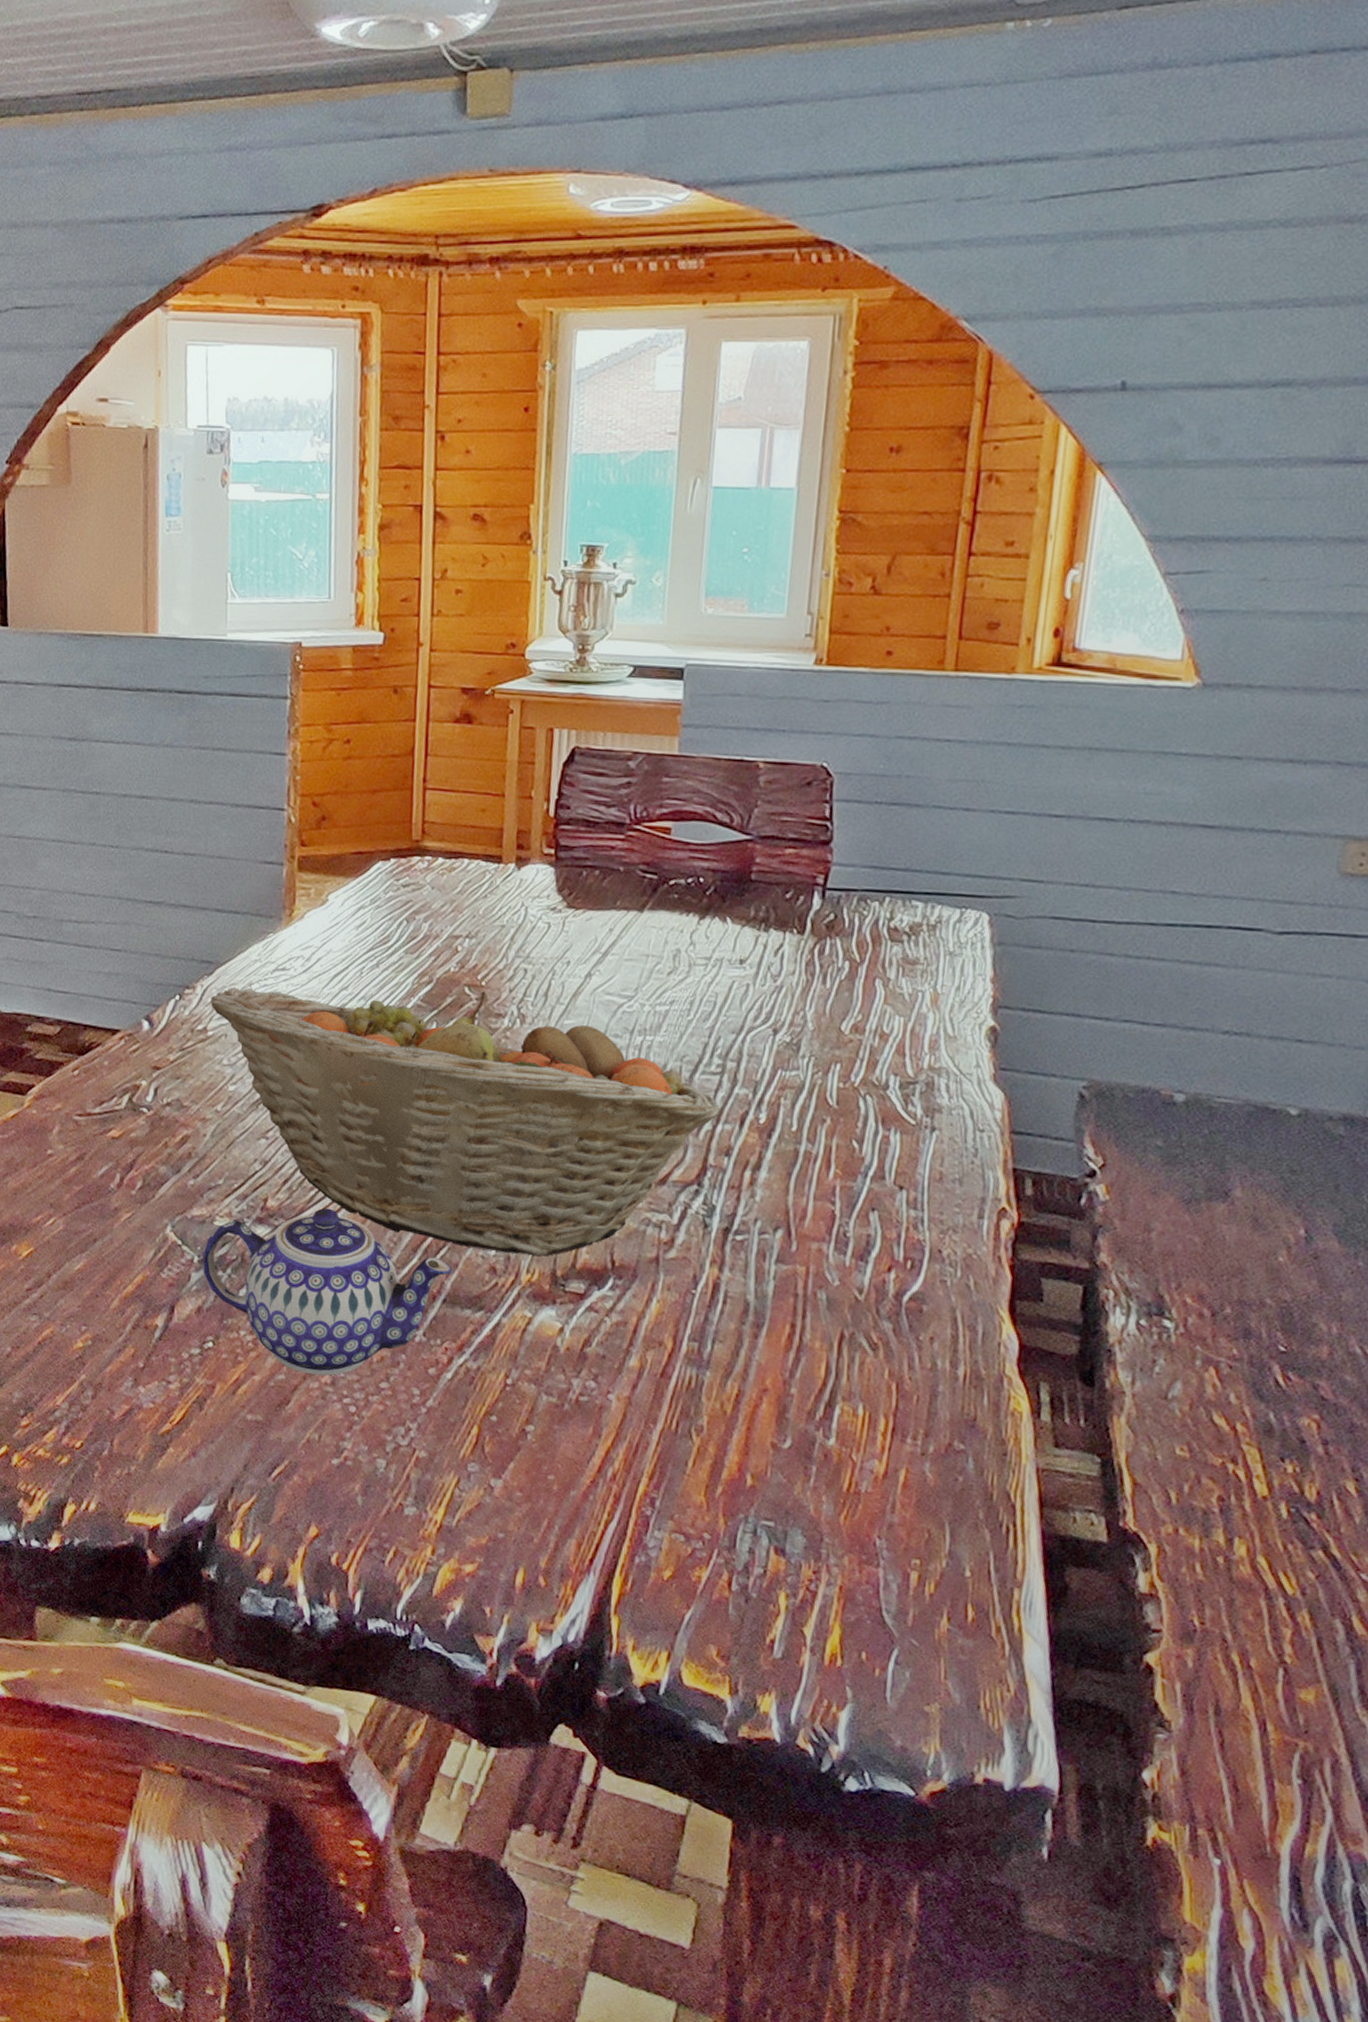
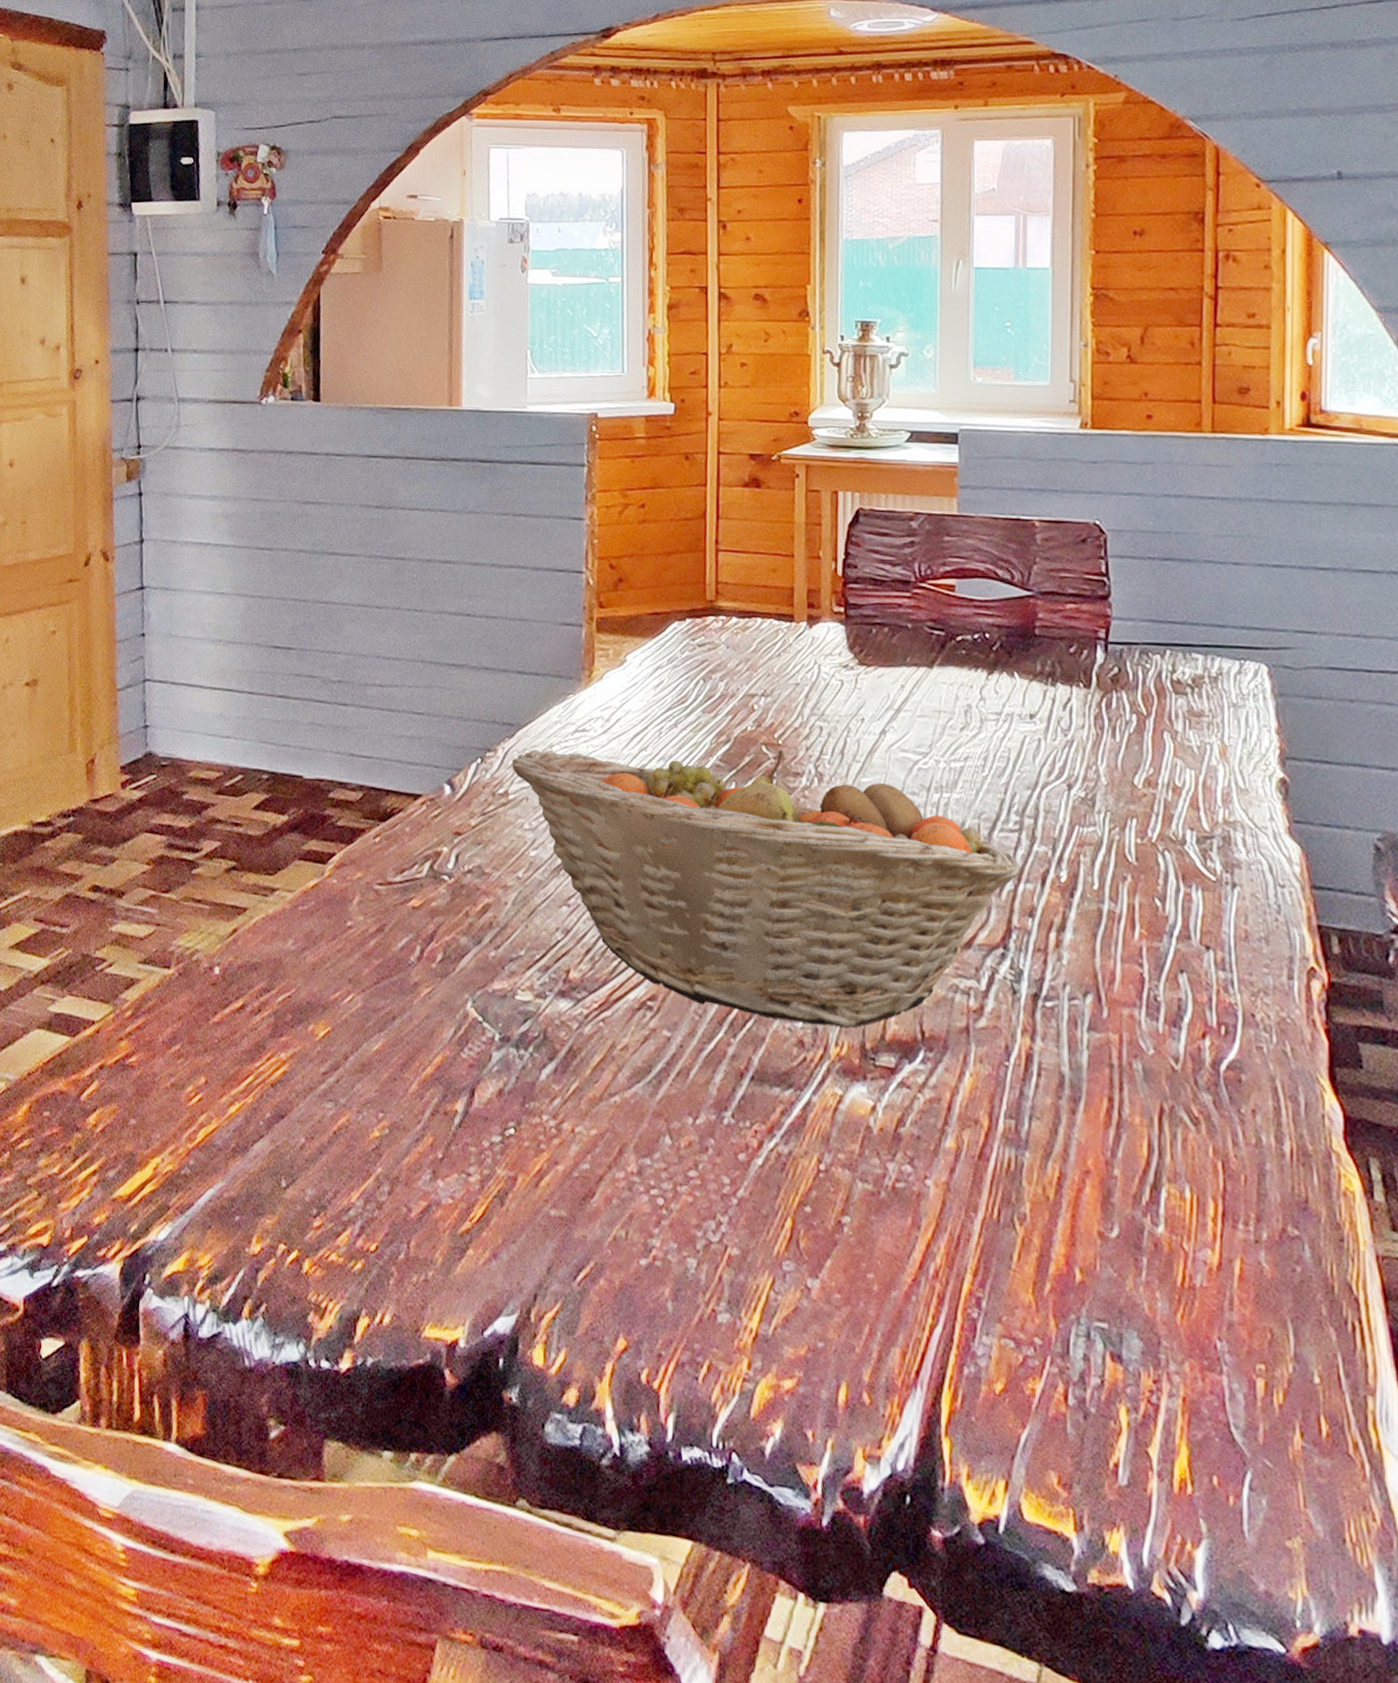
teapot: present [202,1207,452,1376] -> none [503,979,759,1164]

